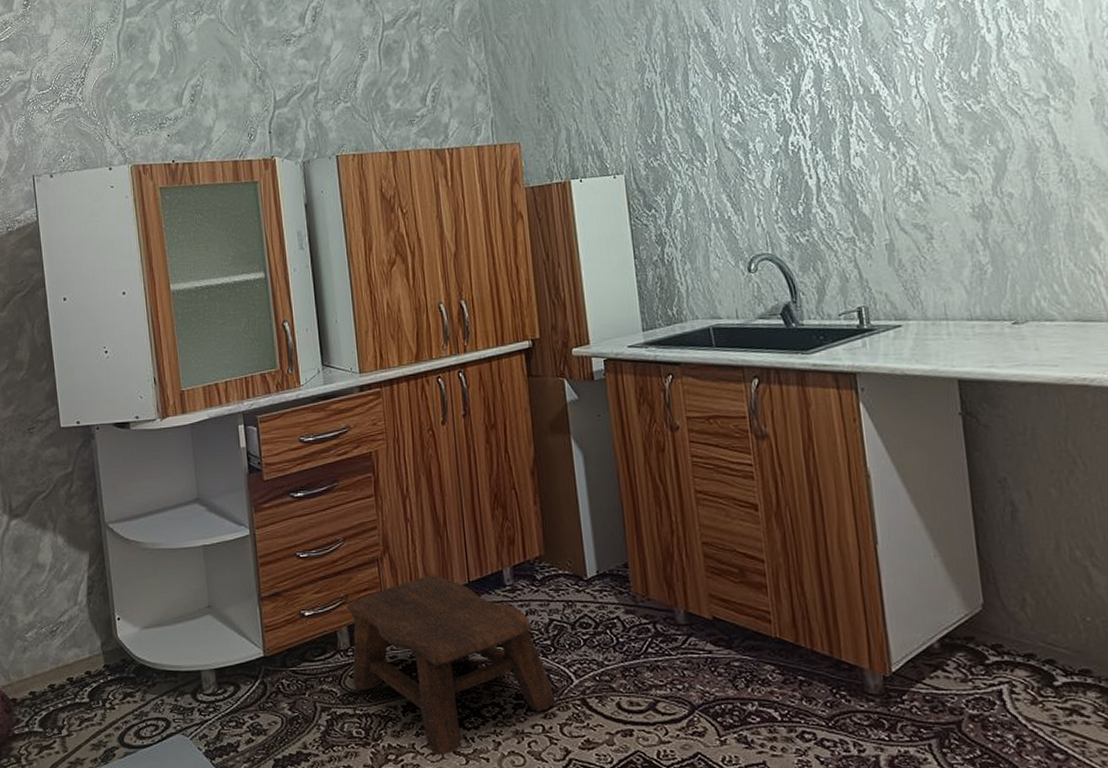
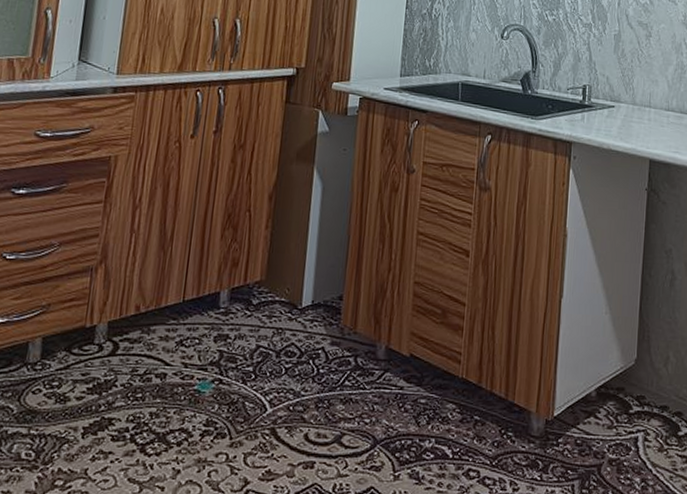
stool: present [346,575,556,756] -> none [35,290,245,483]

